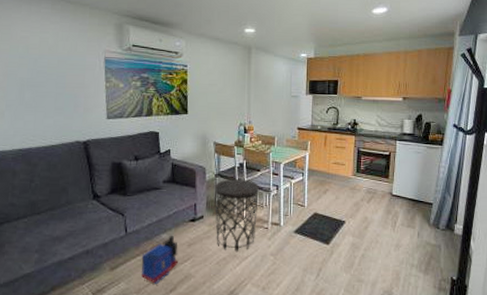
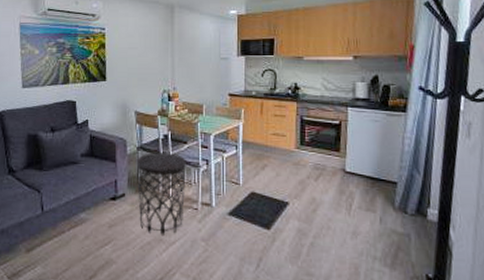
toy train: present [141,235,179,284] -> none [58,214,99,269]

